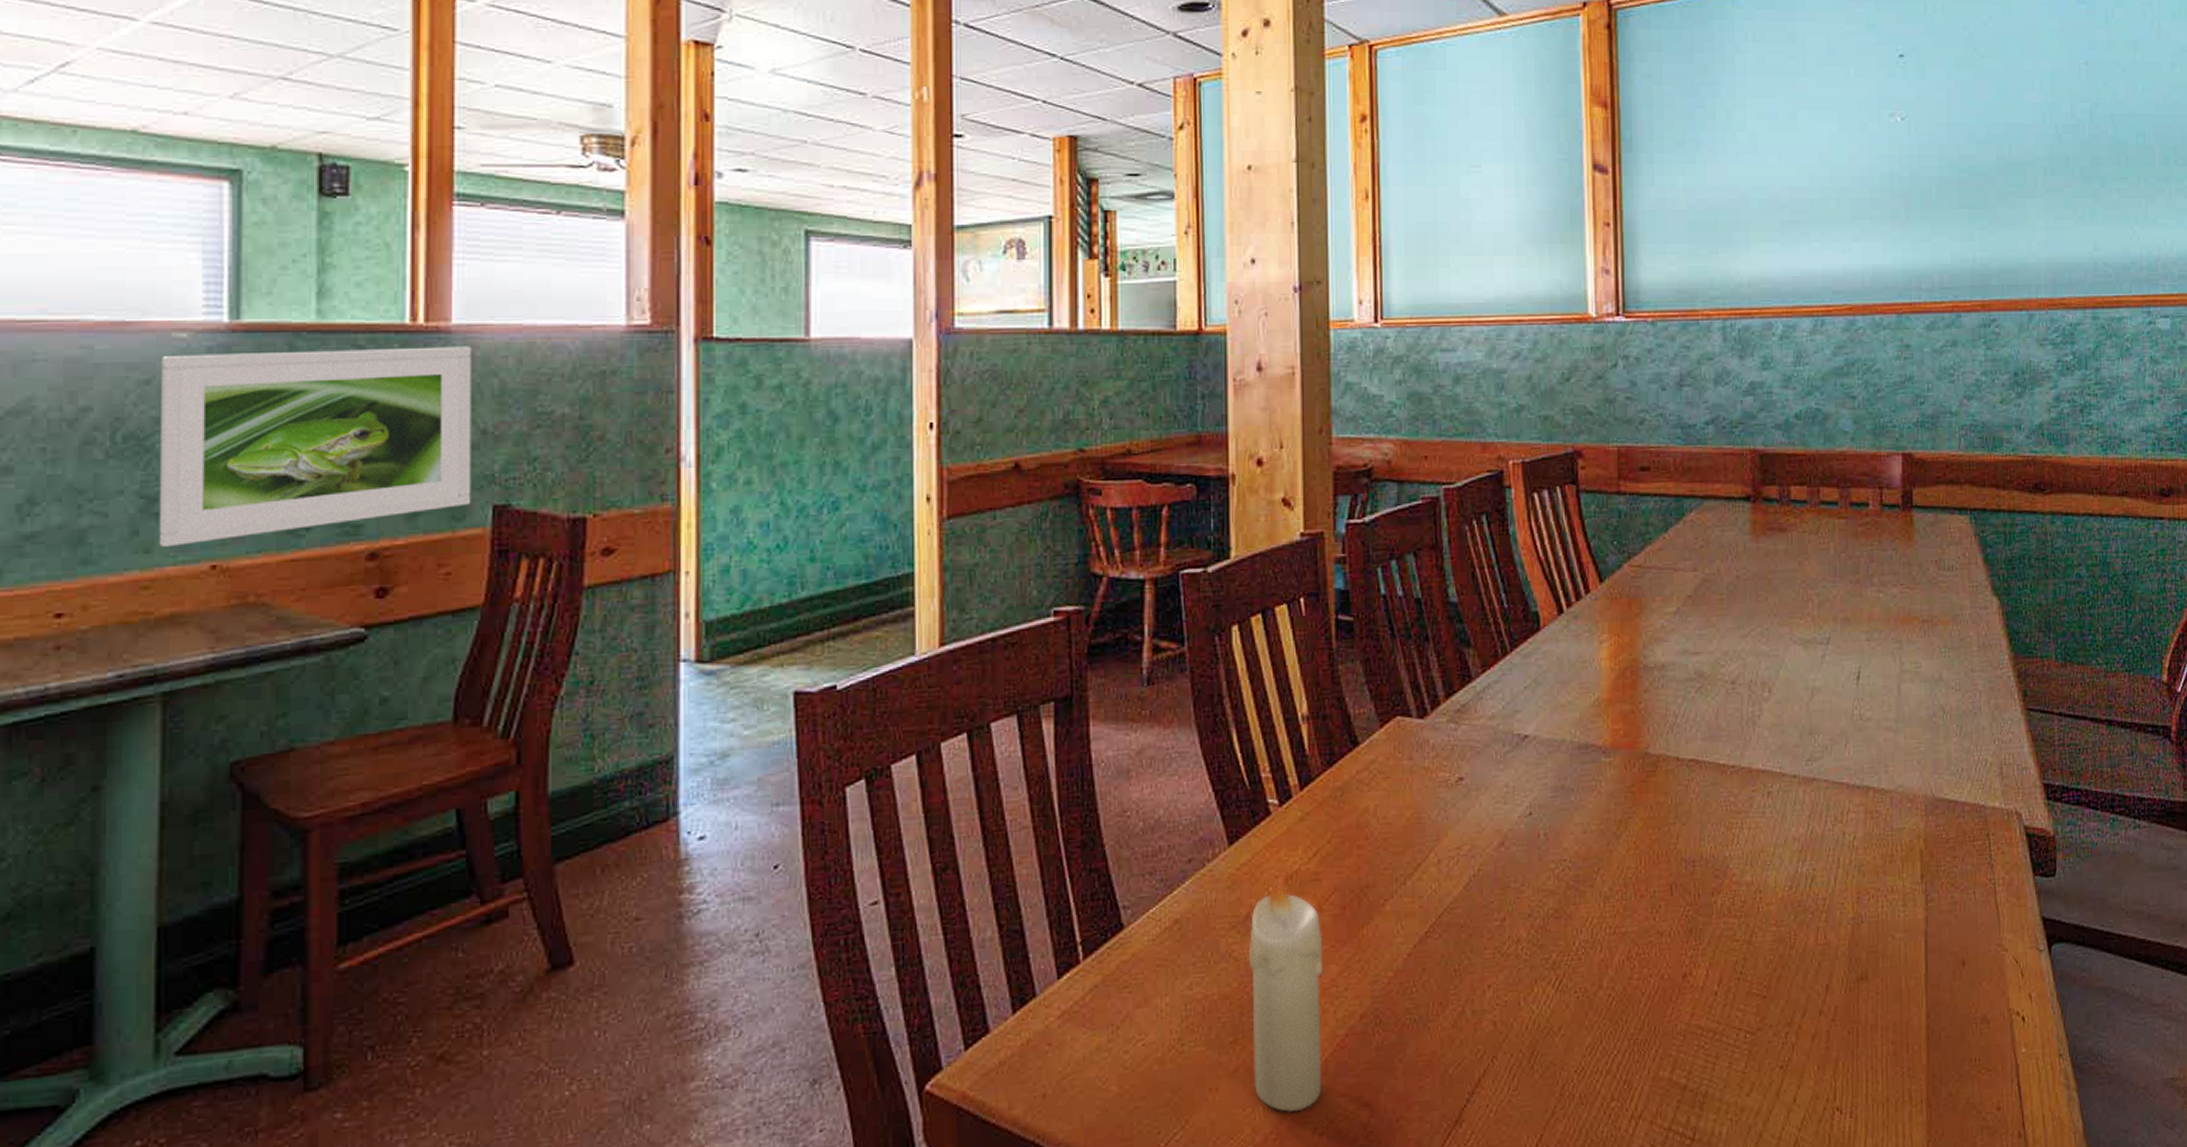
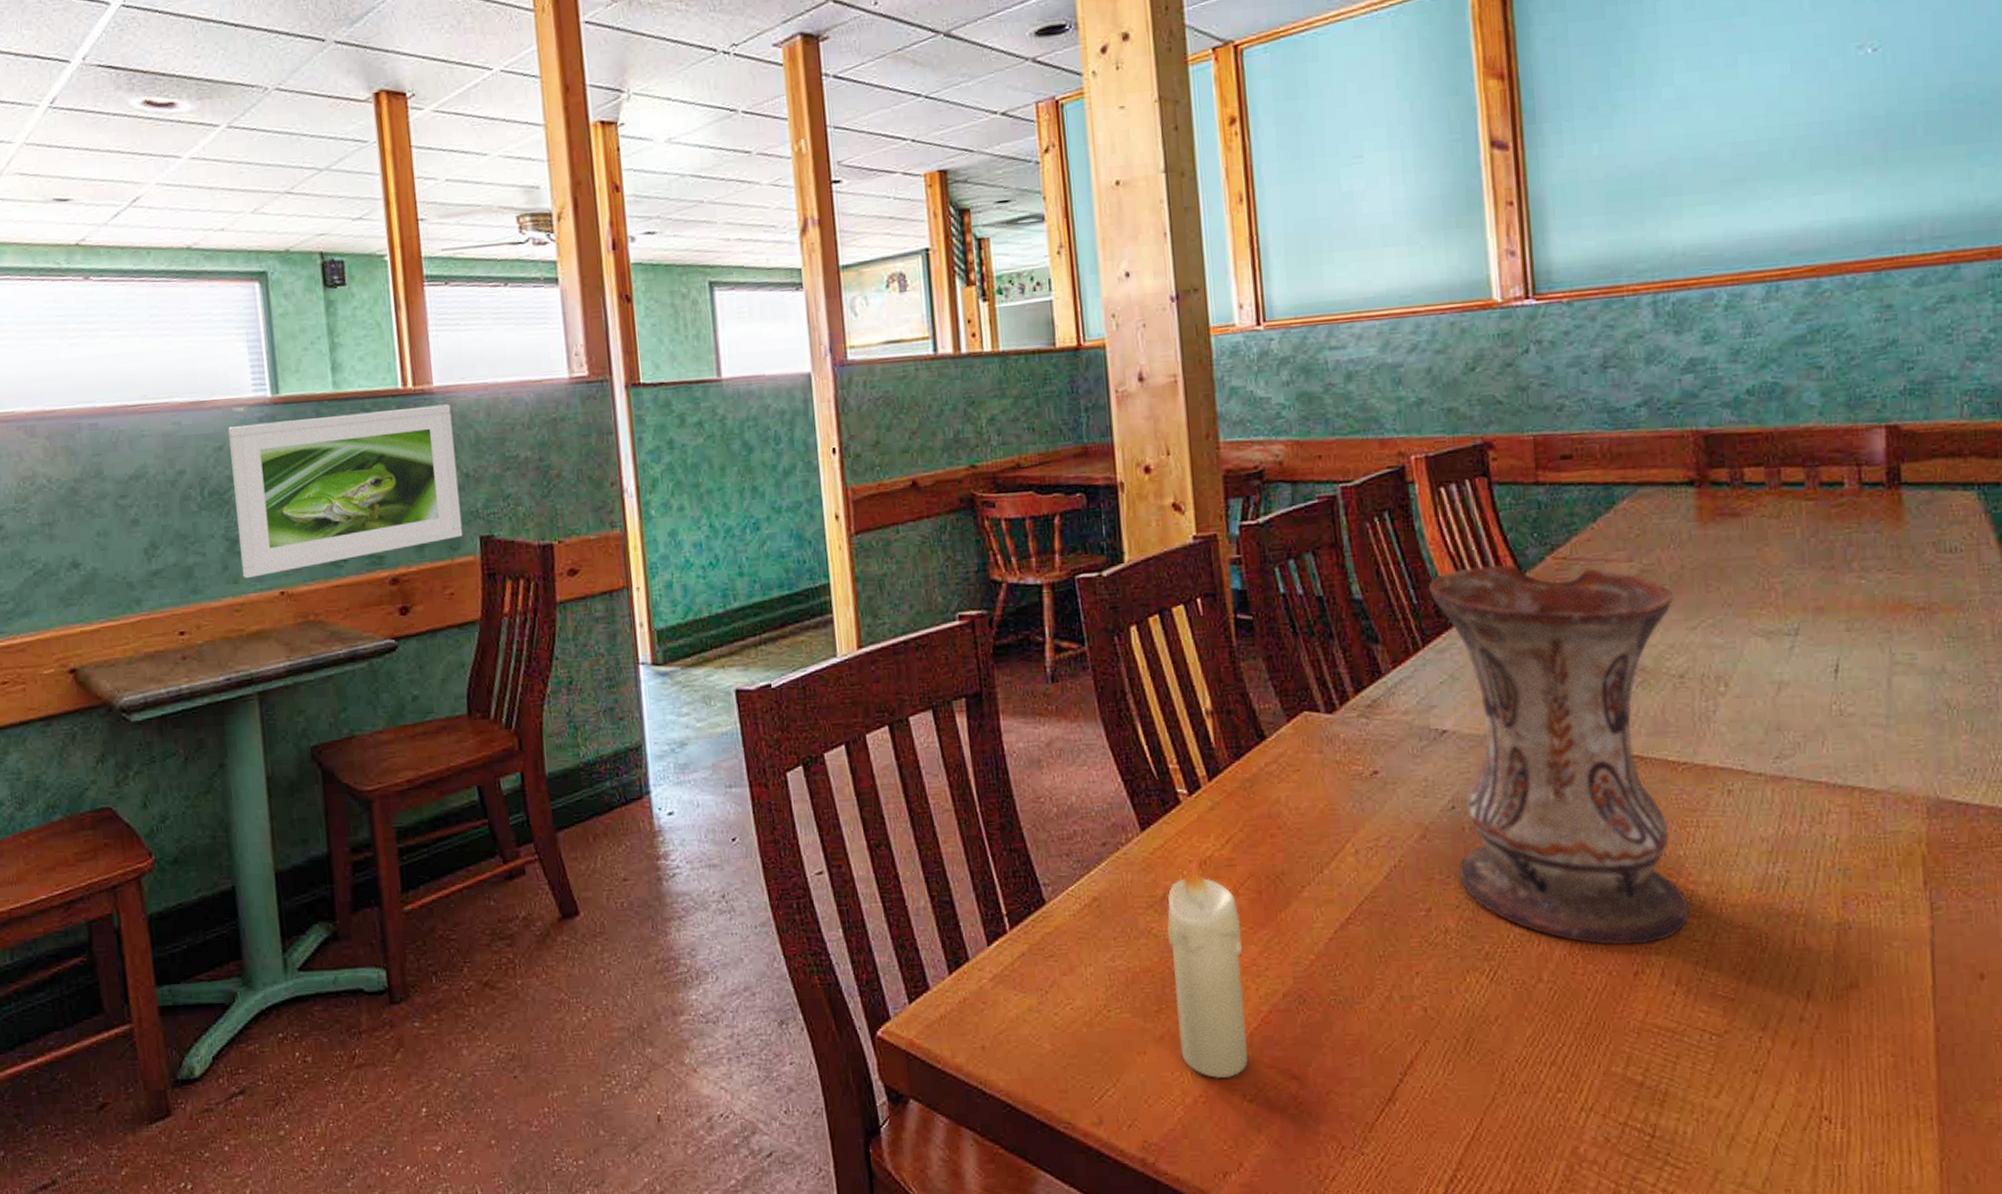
vase: none [1518,570,1732,948] -> present [1428,564,1690,945]

